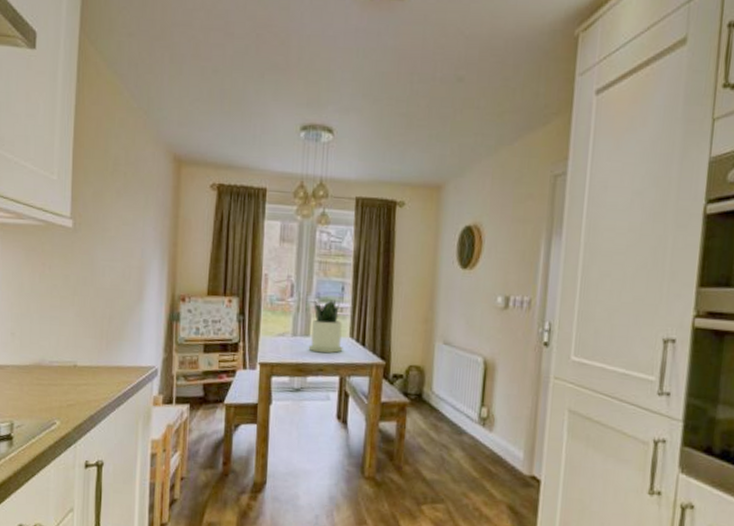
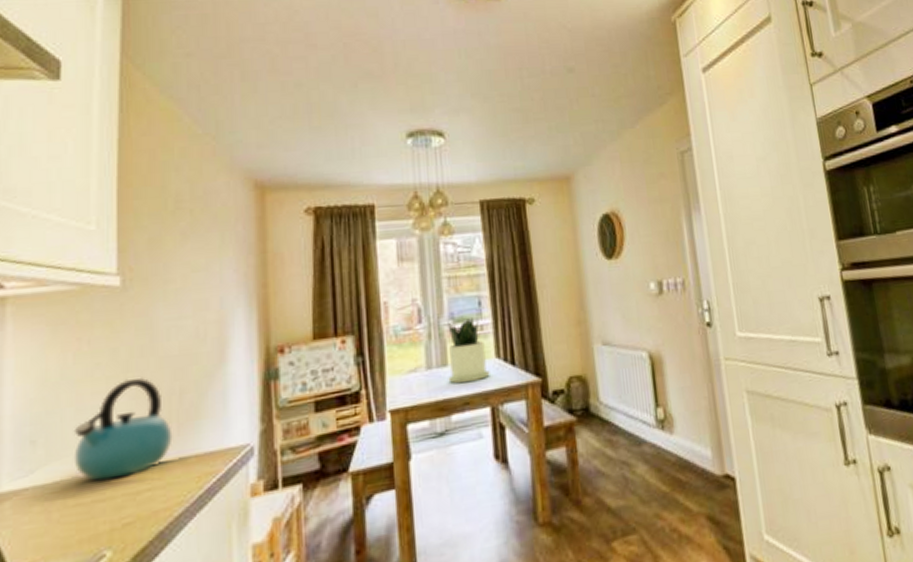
kettle: none [38,300,103,372] -> present [73,377,173,481]

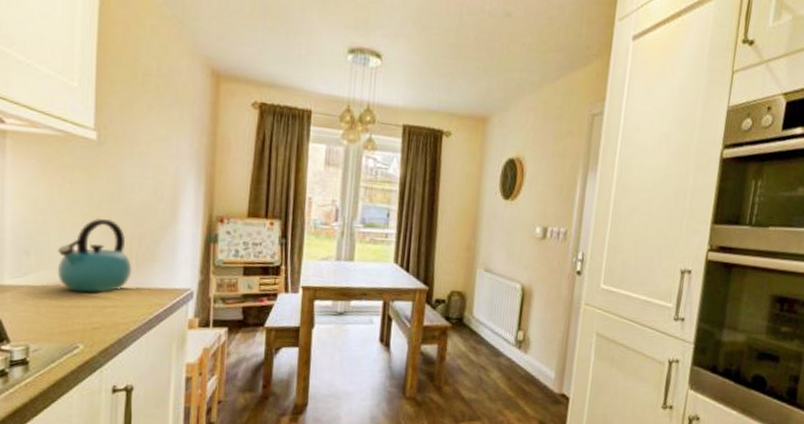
planter: present [447,318,490,384] -> none [352,224,387,278]

